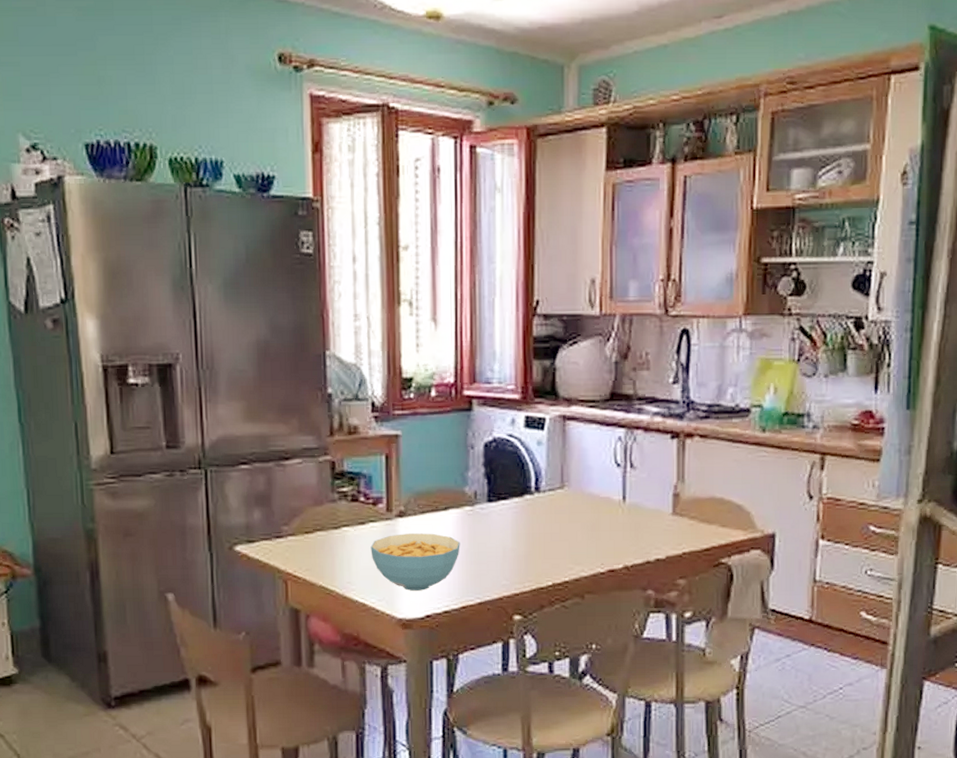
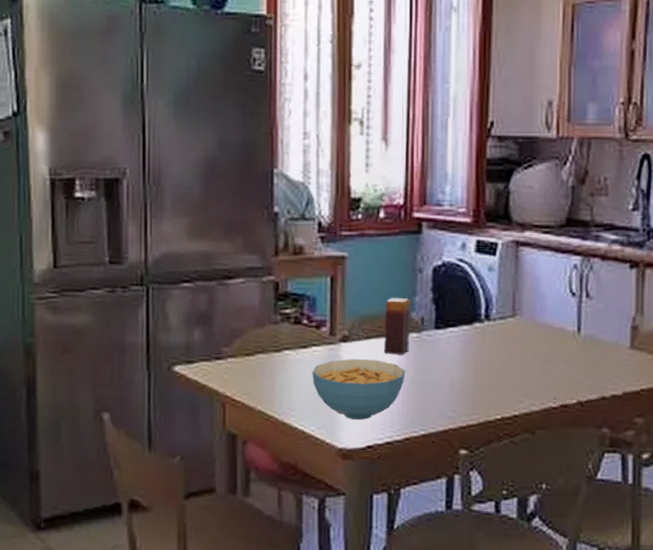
candle: none [439,473,464,528] -> present [384,297,411,355]

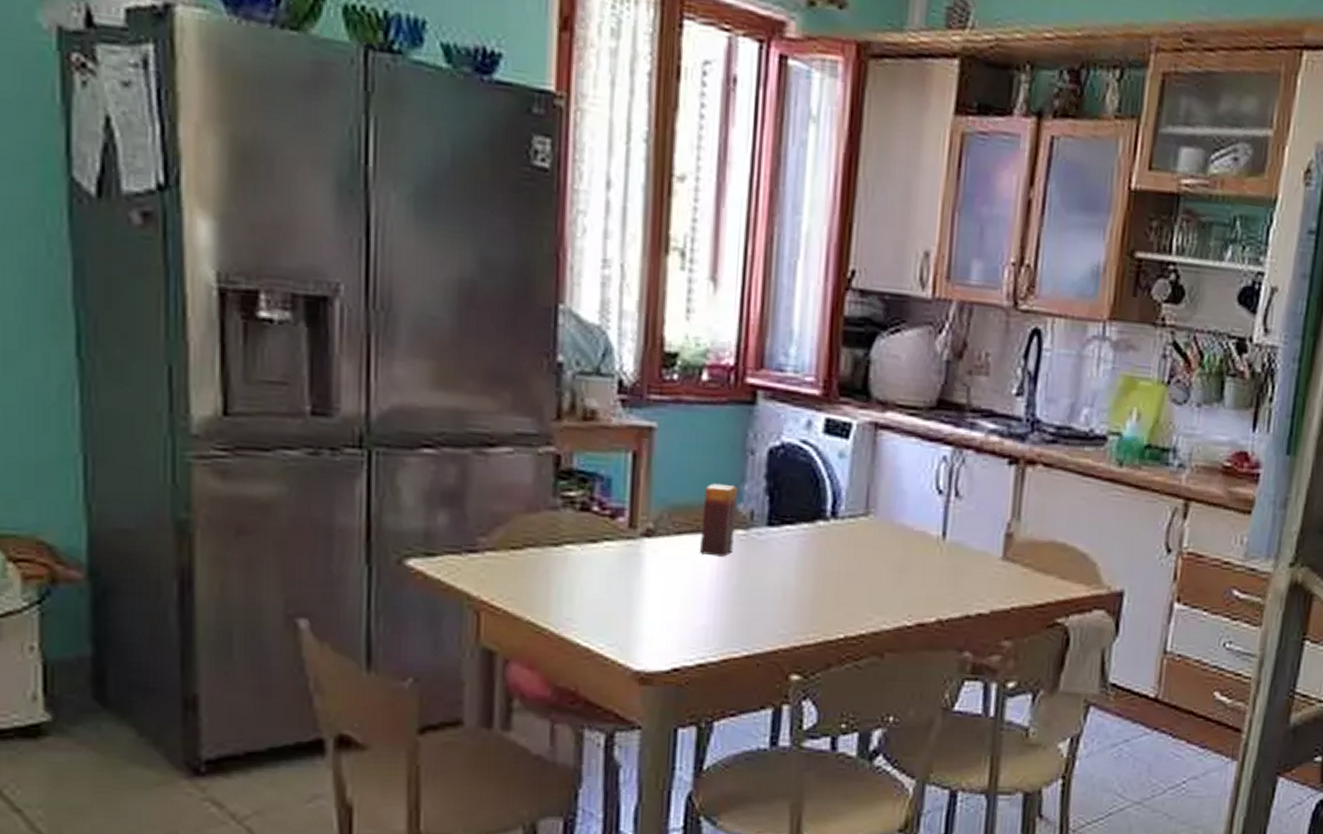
cereal bowl: present [312,359,405,420] -> none [602,558,727,636]

